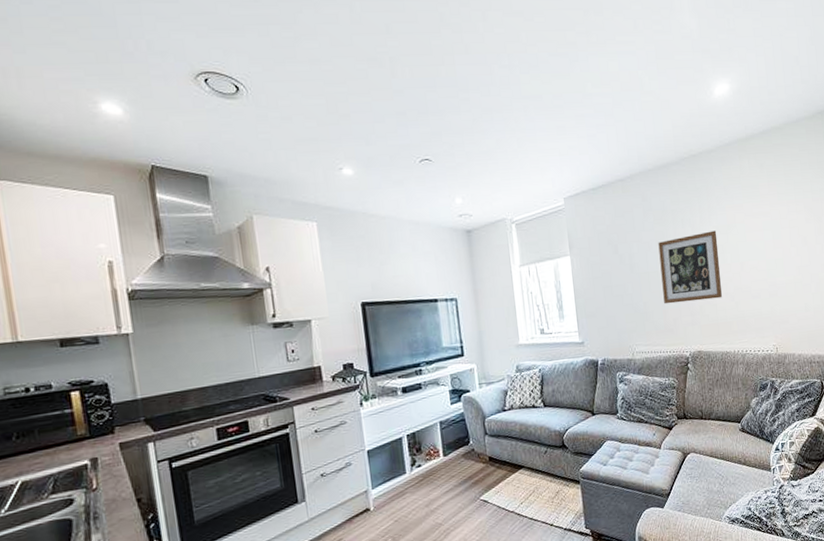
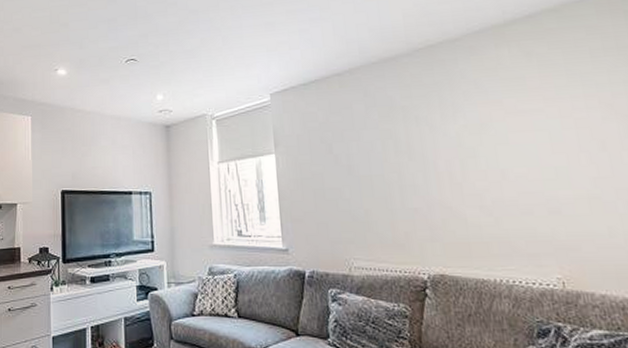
wall art: present [658,230,722,304] -> none [384,130,474,214]

